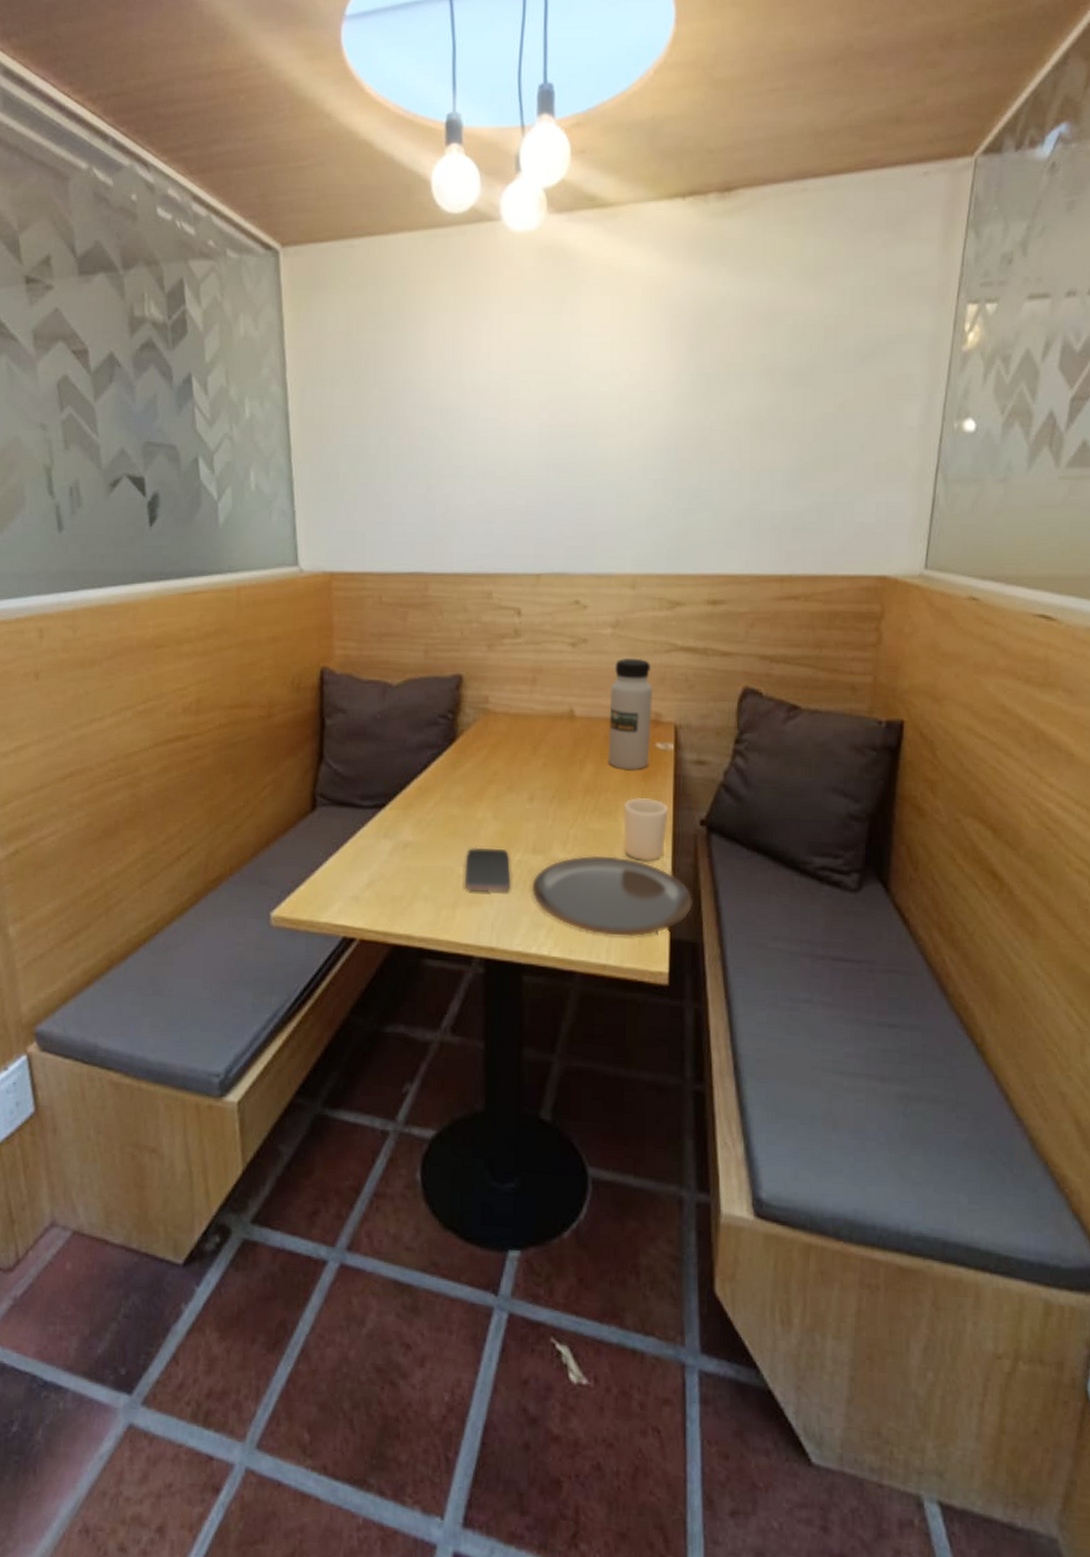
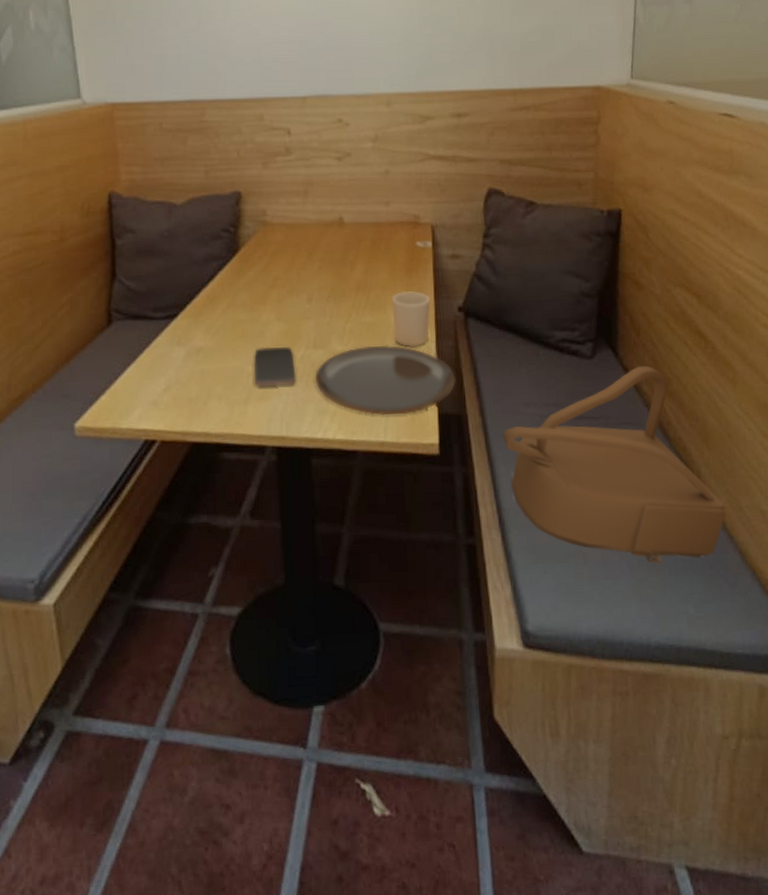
water bottle: present [608,658,654,771] -> none [373,167,412,268]
backpack: none [744,905,1015,1141] -> present [502,365,727,564]

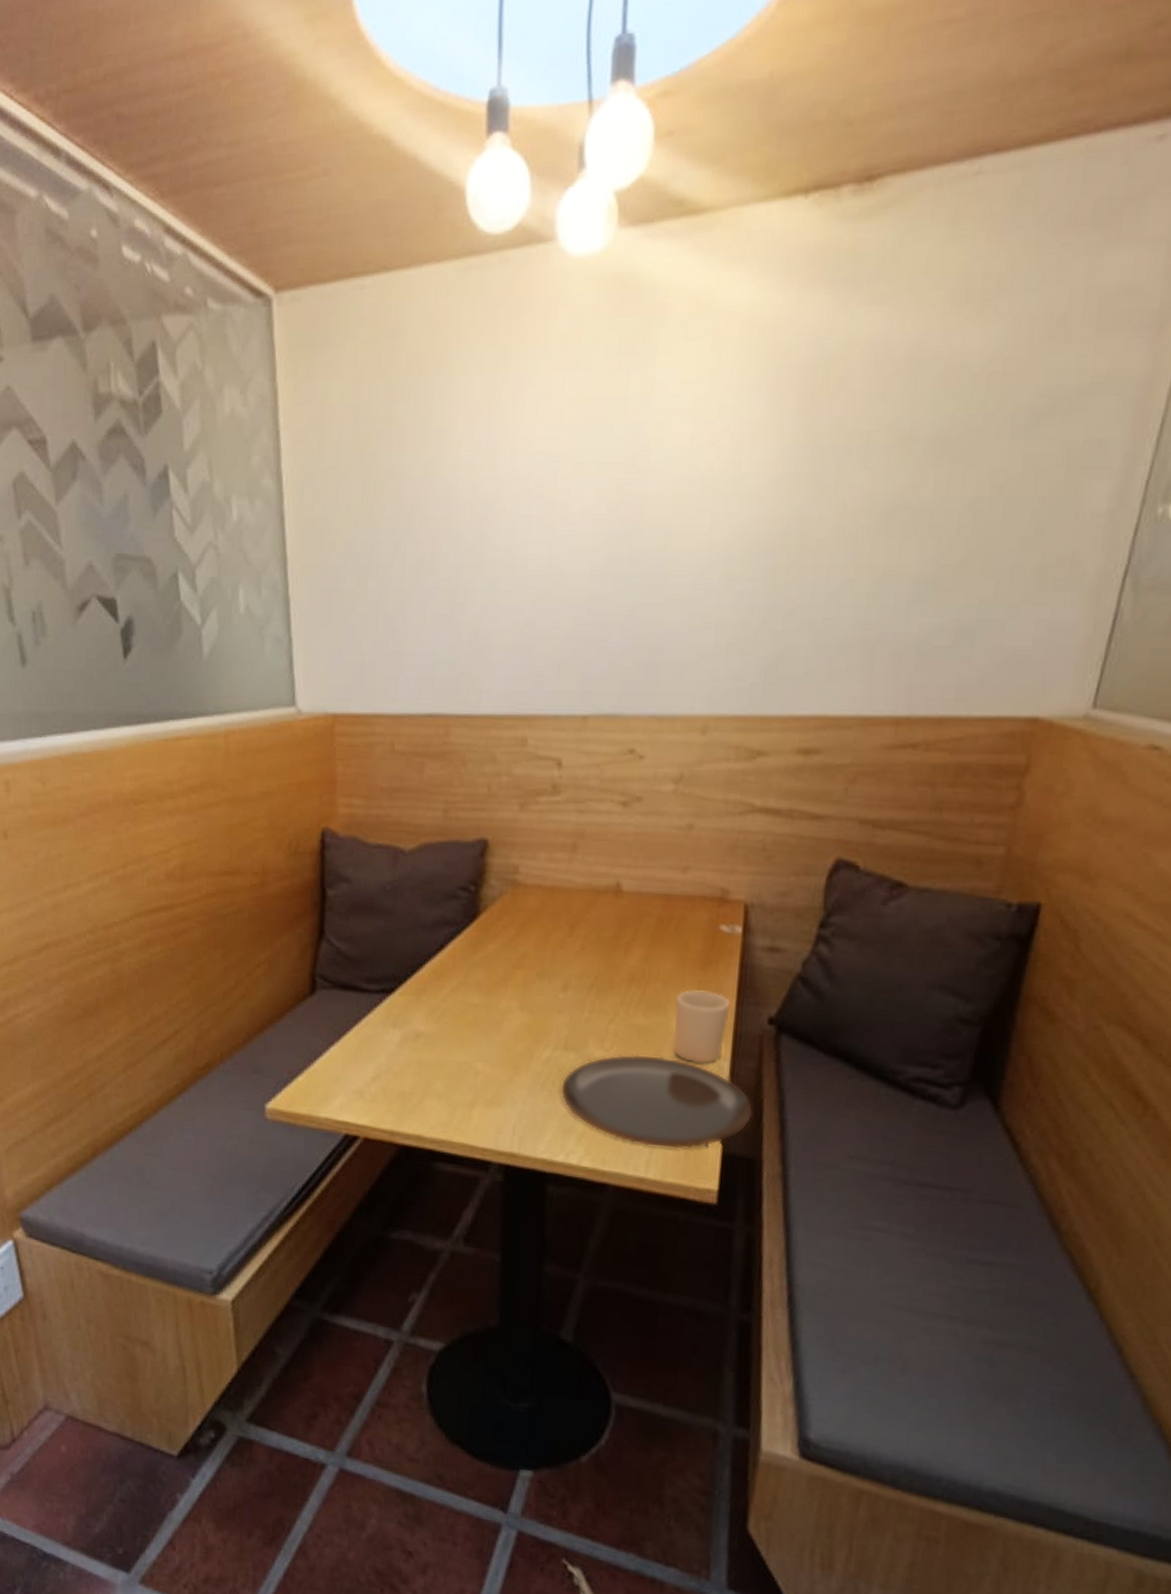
smartphone: present [254,346,296,387] -> none [484,1040,538,1092]
backpack: present [502,365,727,564] -> none [808,1127,1132,1395]

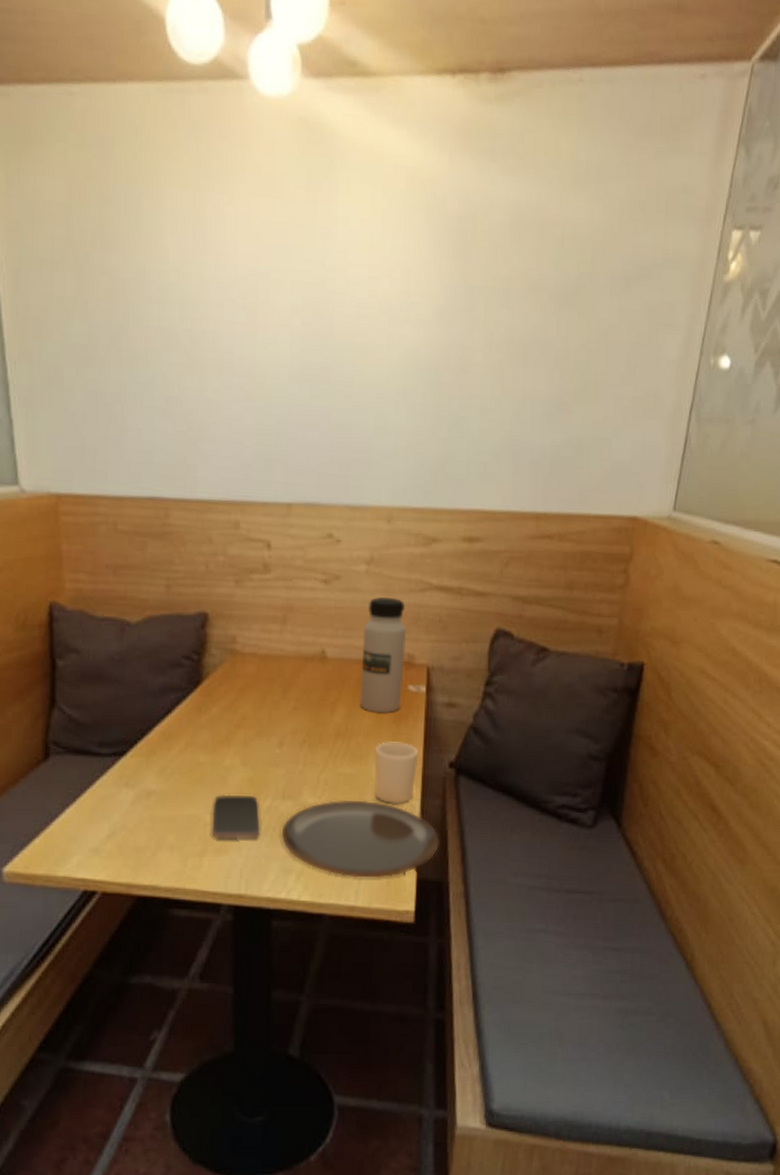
smartphone: none [484,1040,538,1092] -> present [212,794,260,839]
water bottle: none [659,821,721,957] -> present [360,597,407,714]

